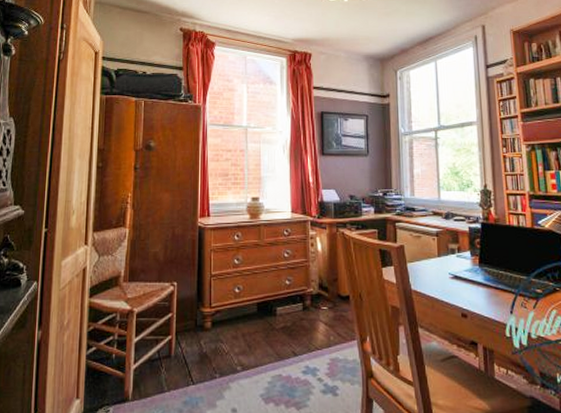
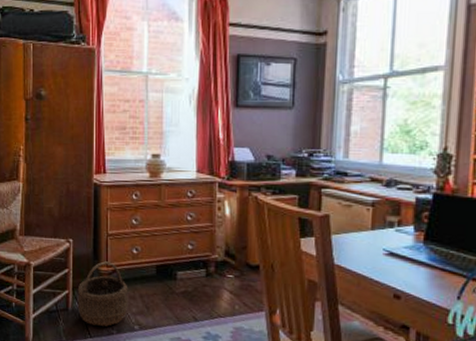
wicker basket: none [180,302,231,370] -> present [77,261,128,326]

